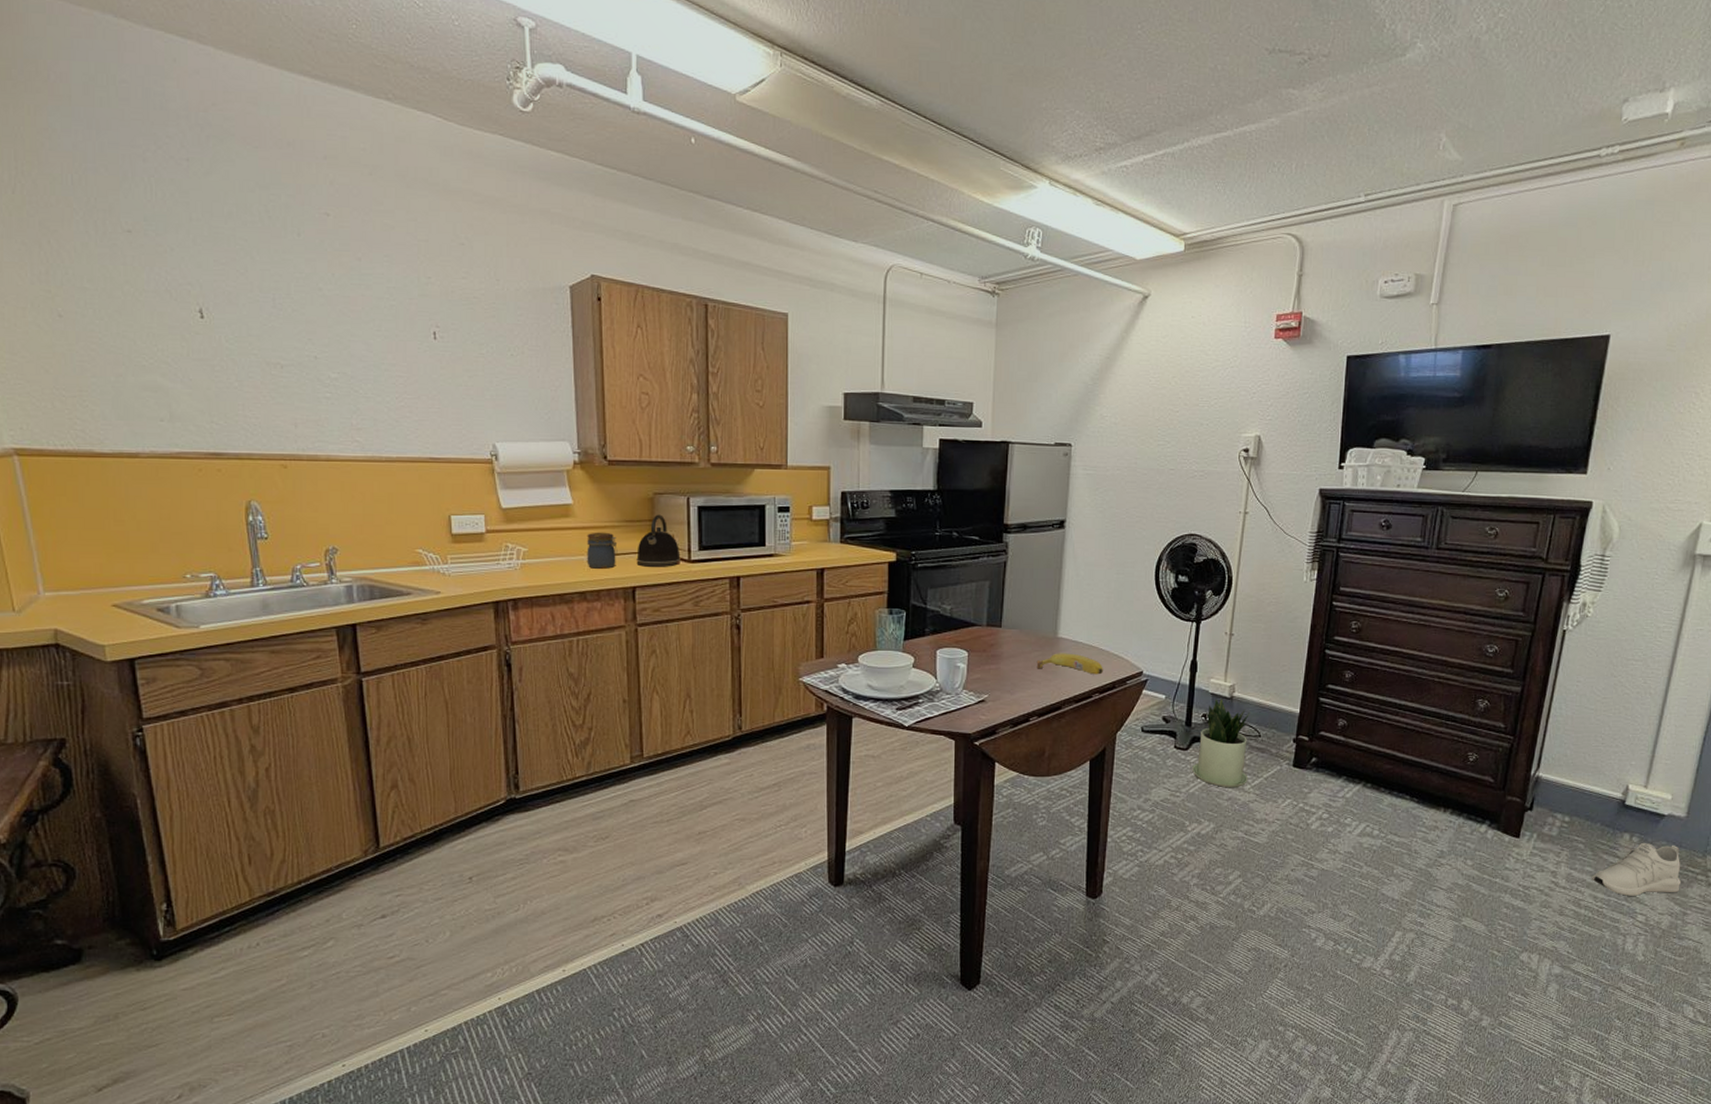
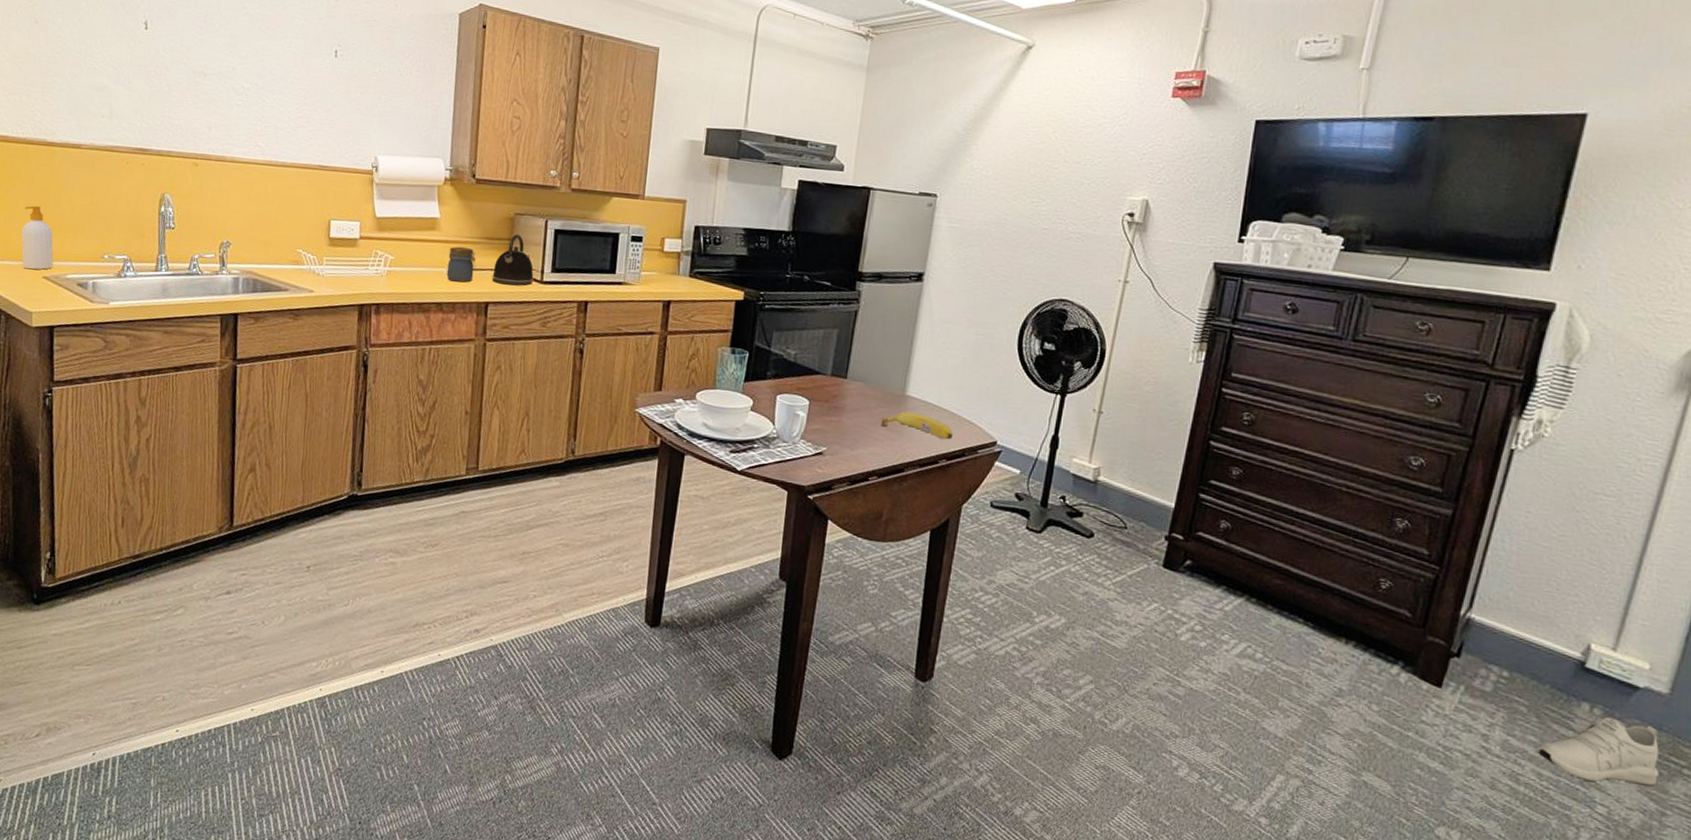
soap bottle: none [76,526,123,598] -> present [21,205,54,270]
planter: present [1192,699,1251,787] -> none [1045,480,1117,582]

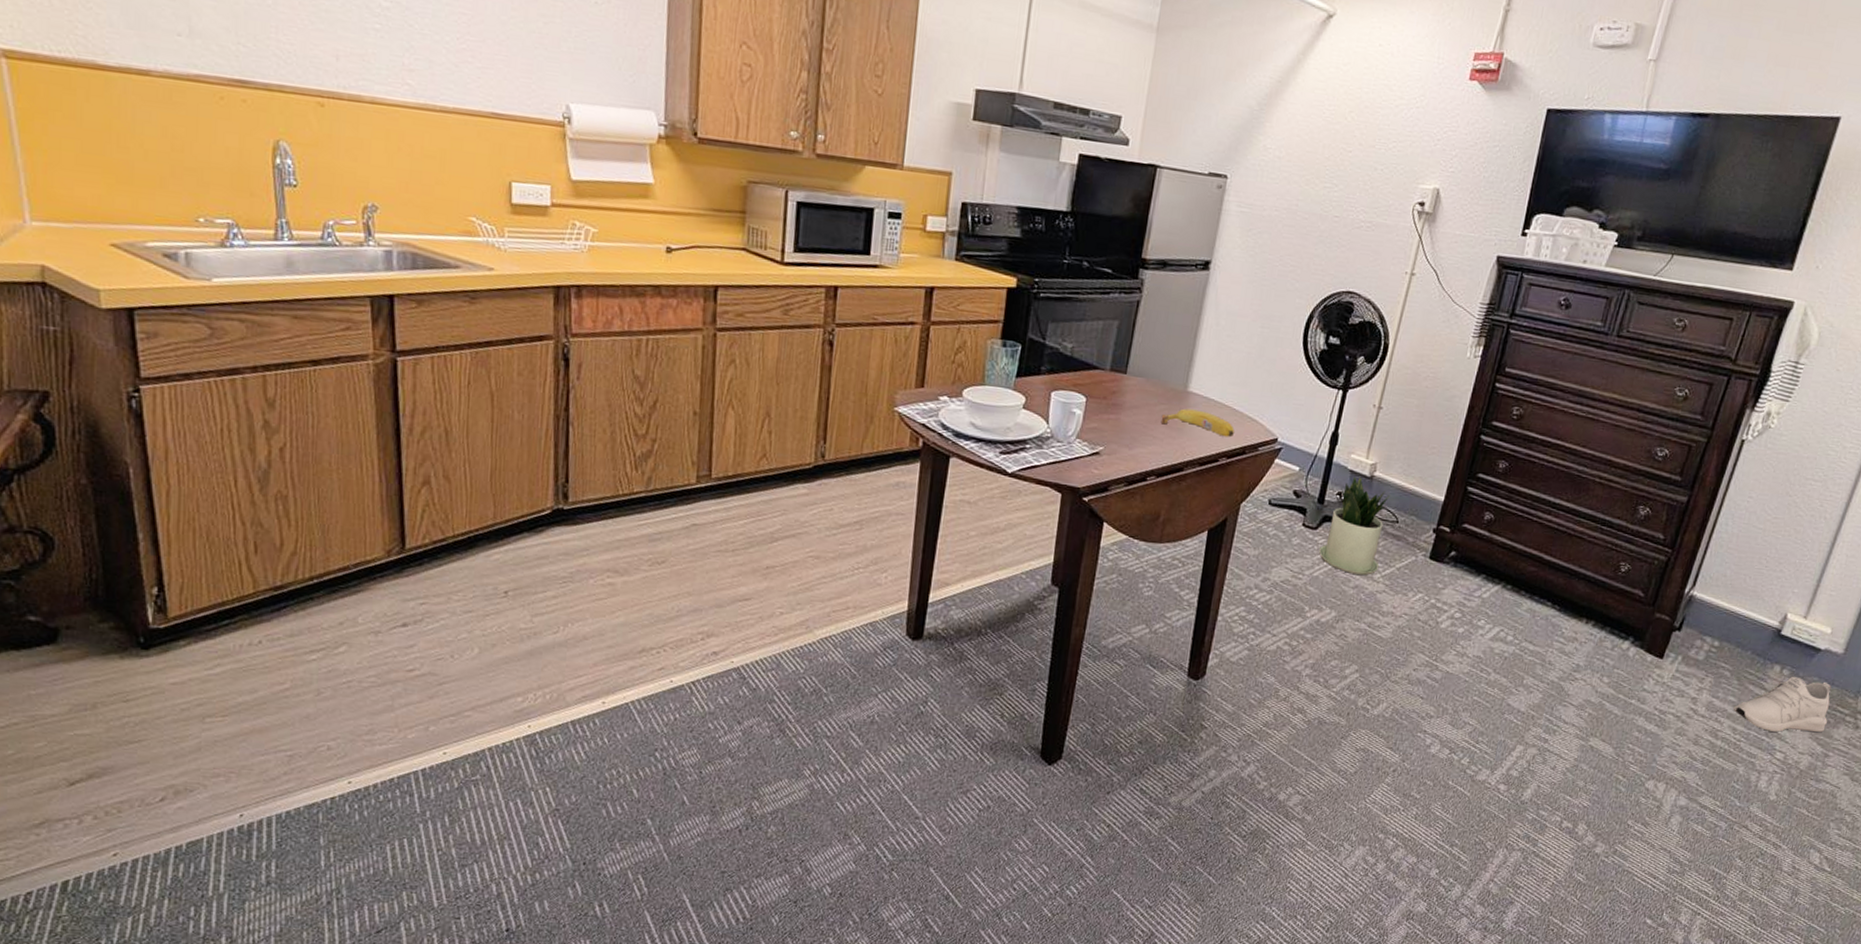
soap bottle: present [21,205,54,270] -> none [71,149,124,235]
jar: present [446,246,477,284] -> none [664,218,702,263]
kettle: present [492,234,534,287] -> none [721,206,772,268]
planter: none [1045,480,1117,582] -> present [1319,476,1390,575]

